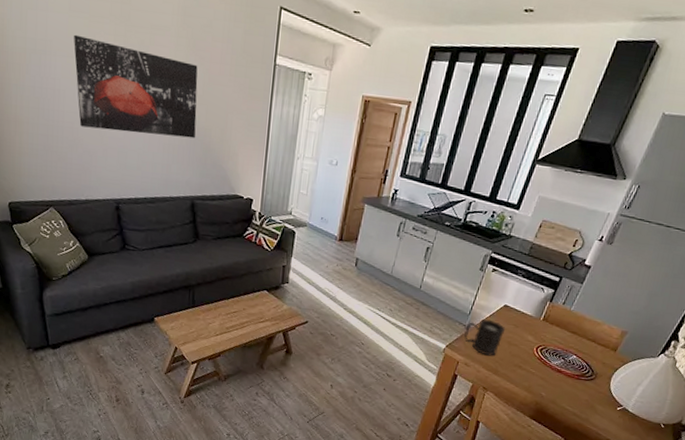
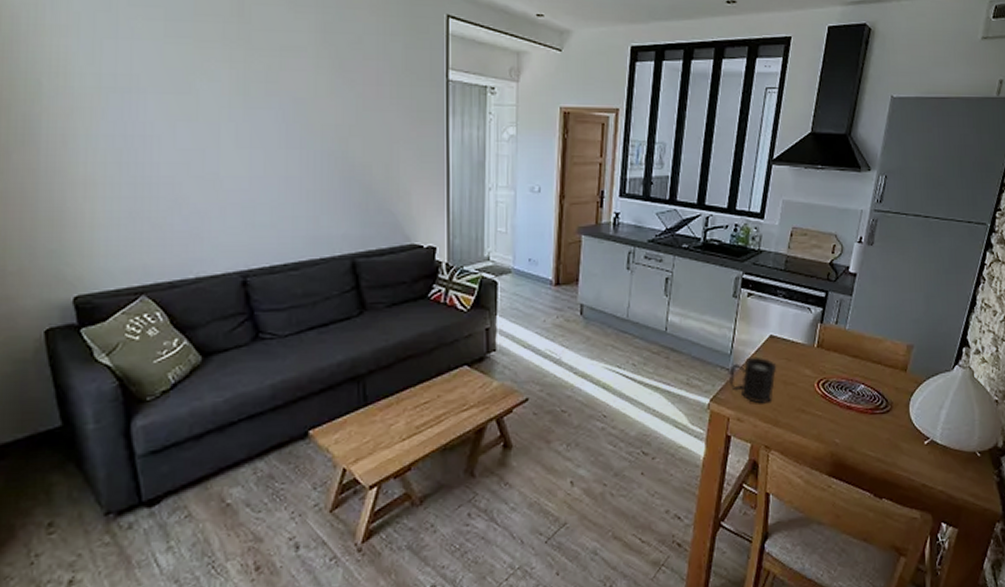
wall art: present [74,34,198,139] -> none [172,65,350,181]

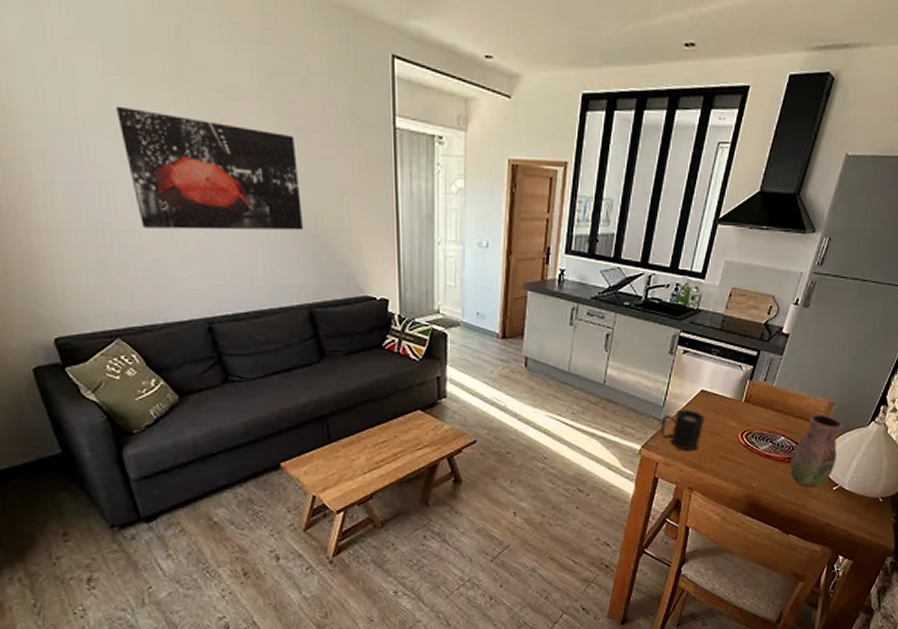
wall art: none [172,65,350,181] -> present [116,106,303,230]
vase: none [873,359,927,443] -> present [789,415,844,488]

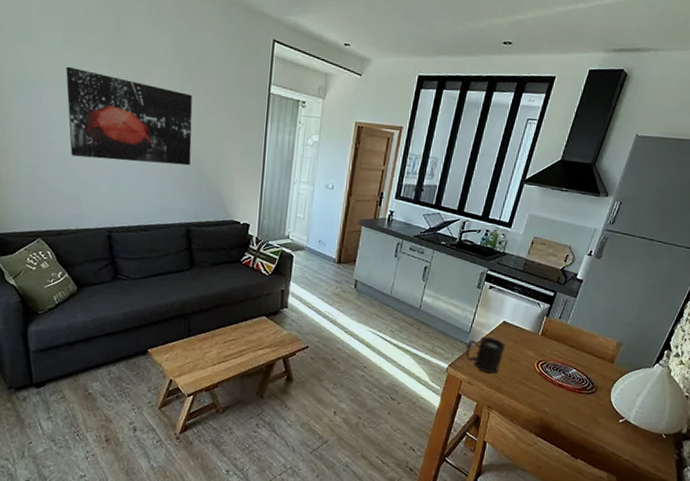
vase: present [789,415,844,488] -> none [580,352,631,419]

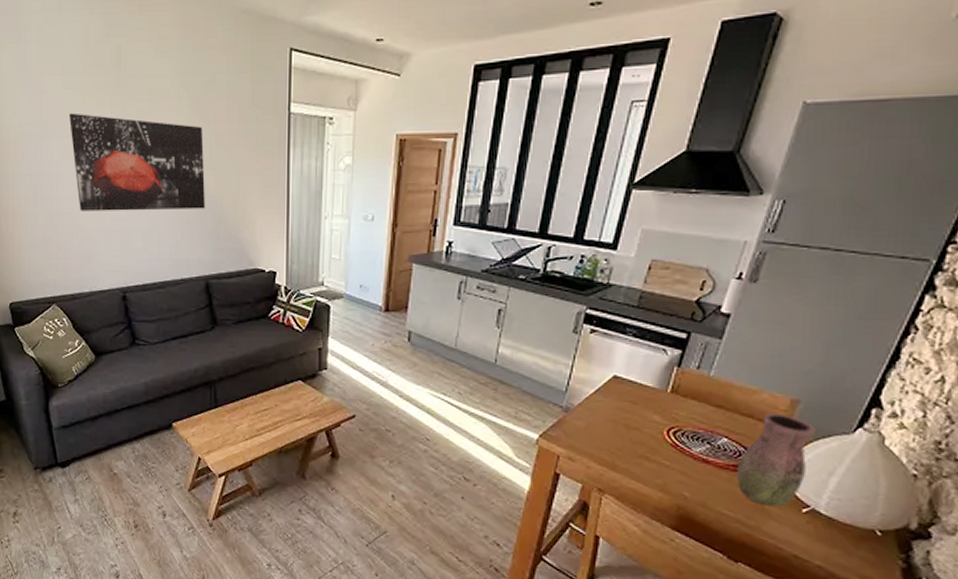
mug: present [465,336,506,374] -> none [561,396,620,446]
vase: none [580,352,631,419] -> present [736,414,816,507]

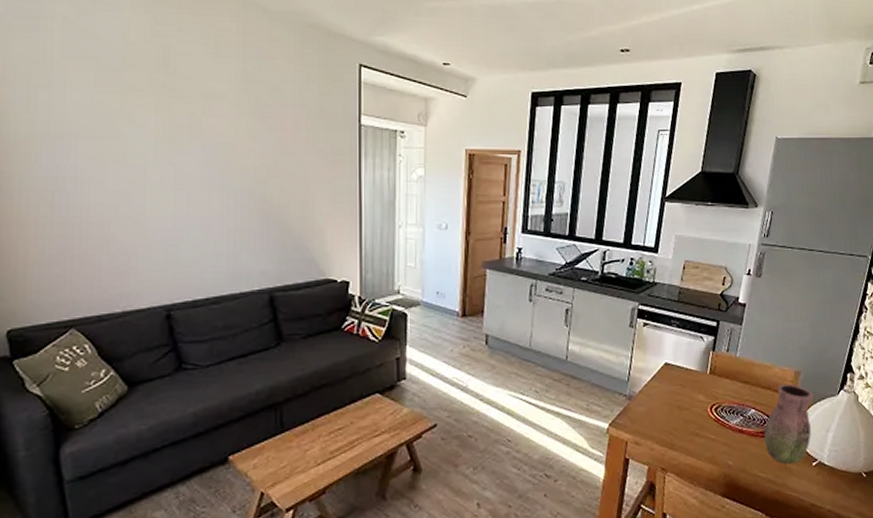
wall art: present [69,113,205,211] -> none [101,112,269,220]

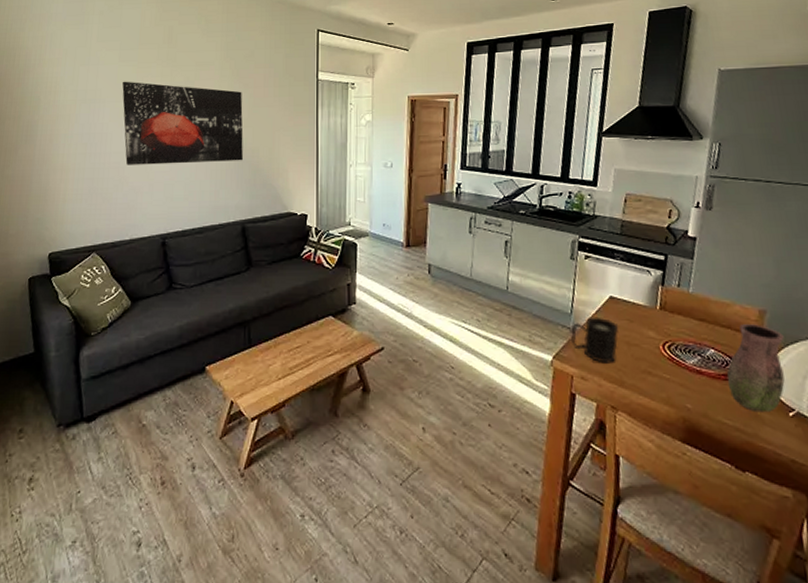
wall art: none [101,112,269,220] -> present [122,81,243,165]
mug: none [626,383,672,428] -> present [570,316,619,364]

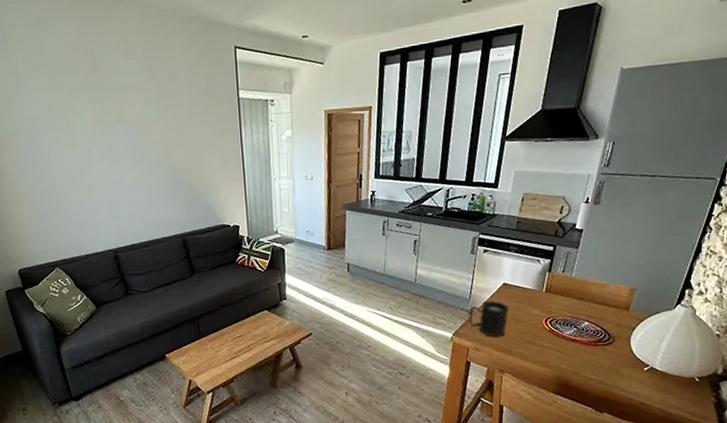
wall art: present [122,81,243,165] -> none [56,108,177,189]
vase: present [727,324,785,413] -> none [596,300,648,369]

